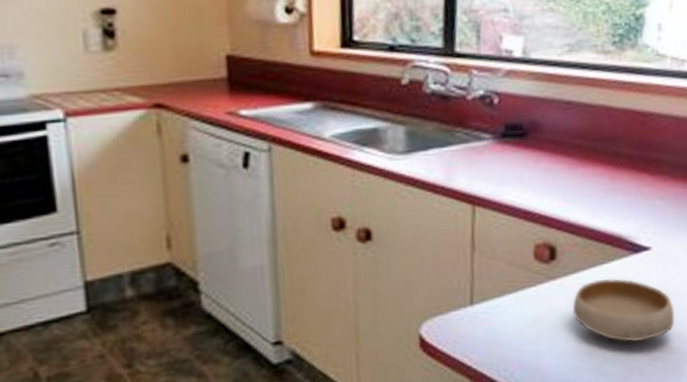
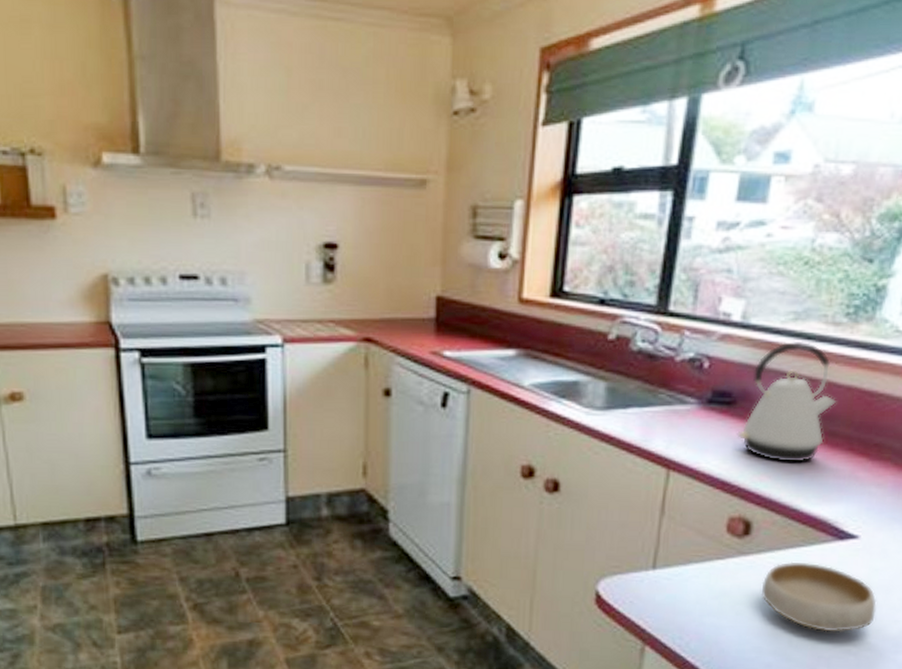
kettle: none [532,70,616,187] -> present [737,340,837,463]

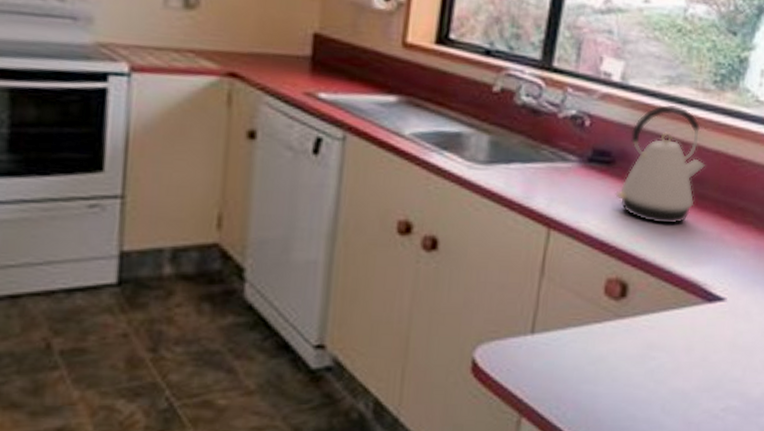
bowl: present [761,561,877,632] -> none [636,324,741,397]

